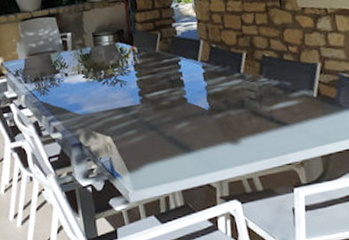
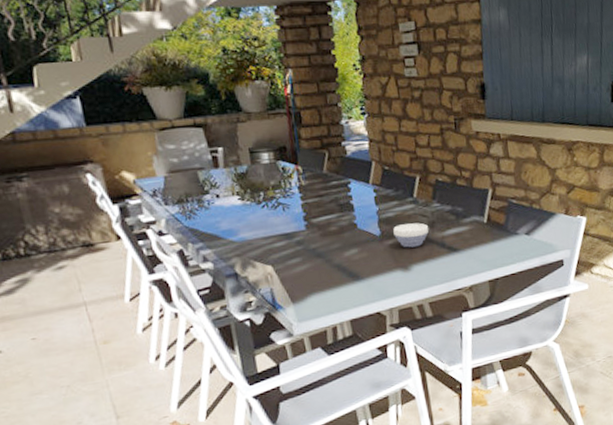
bowl: none [221,97,257,122] -> present [393,222,429,248]

